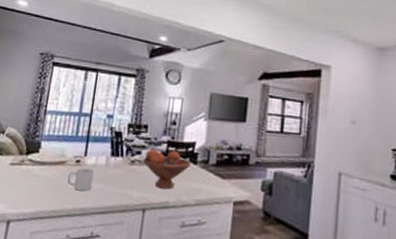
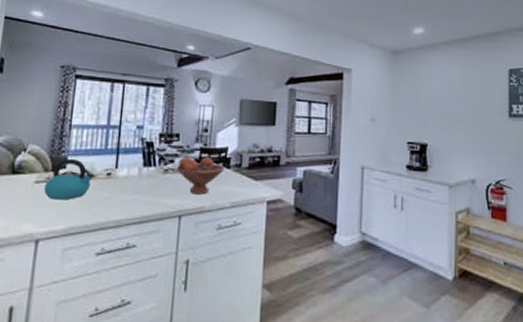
kettle: none [18,143,65,184] -> present [44,158,95,200]
mug: present [67,167,94,192] -> none [98,180,127,204]

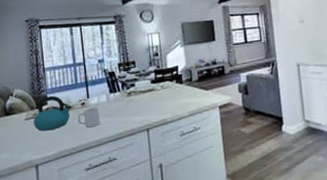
mug: none [98,180,127,204] -> present [77,107,100,128]
fruit bowl: present [176,156,225,195] -> none [137,76,178,110]

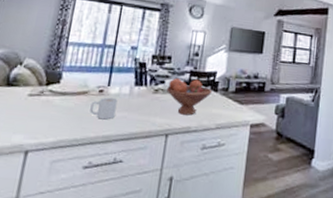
kettle: present [33,95,72,131] -> none [37,74,88,114]
fruit bowl: none [137,76,178,110] -> present [166,77,212,116]

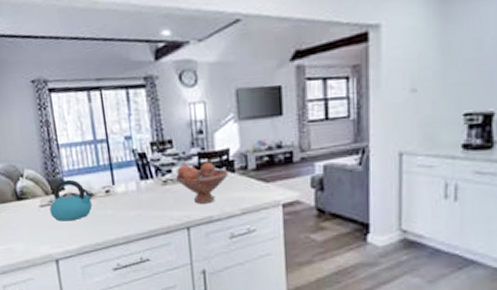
kettle: none [37,74,88,114] -> present [49,179,94,222]
mug: present [90,97,118,120] -> none [101,196,129,221]

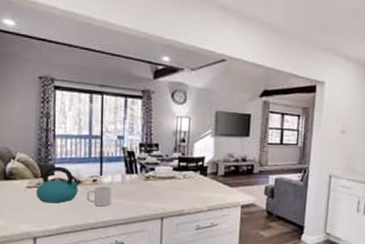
mug: none [101,196,129,221] -> present [87,186,111,207]
fruit bowl: present [175,161,229,204] -> none [156,164,202,200]

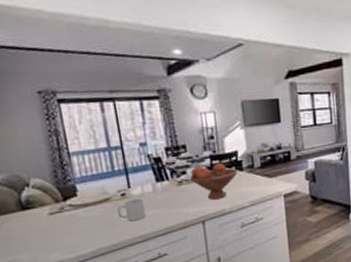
kettle: present [36,166,82,203] -> none [60,185,110,227]
fruit bowl: none [156,164,202,200] -> present [189,162,238,200]

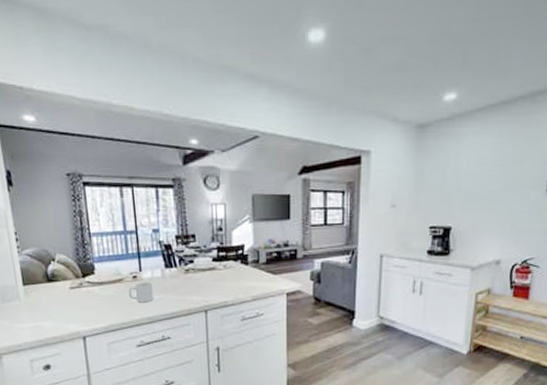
fruit bowl: present [189,162,238,200] -> none [196,255,243,291]

